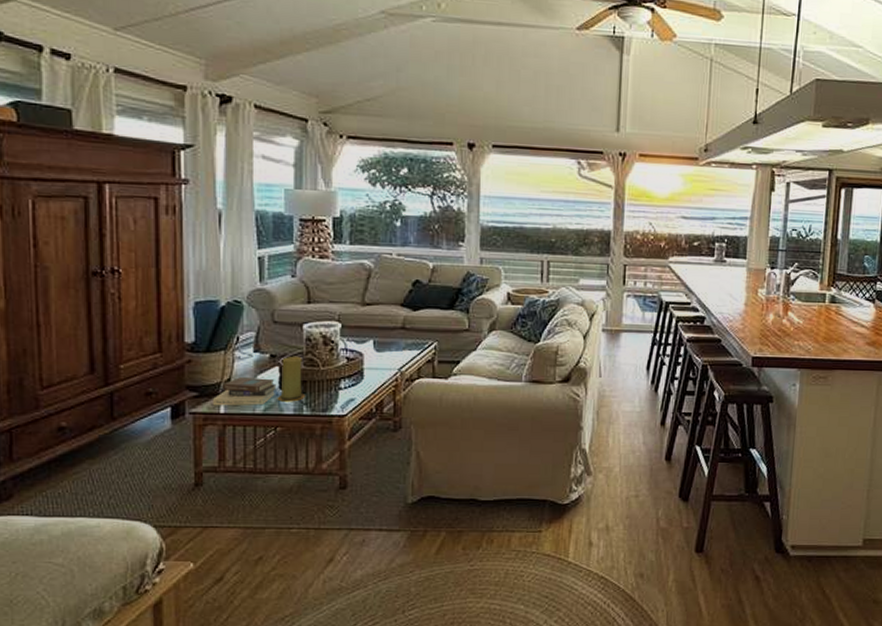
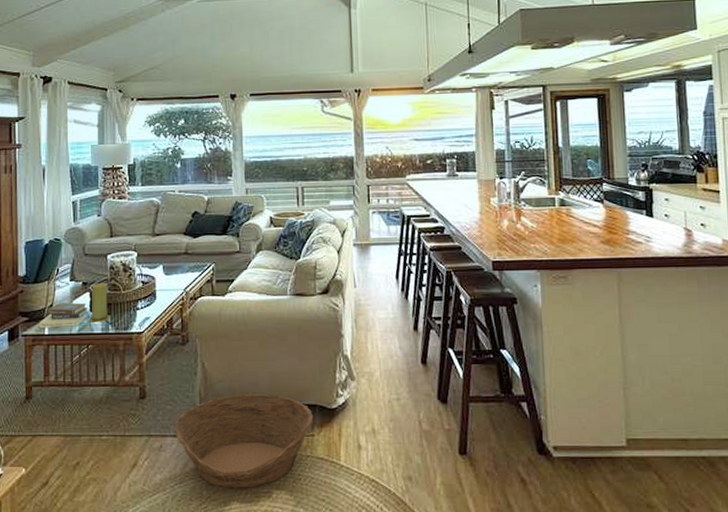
basket: none [379,486,543,585] -> present [174,393,314,488]

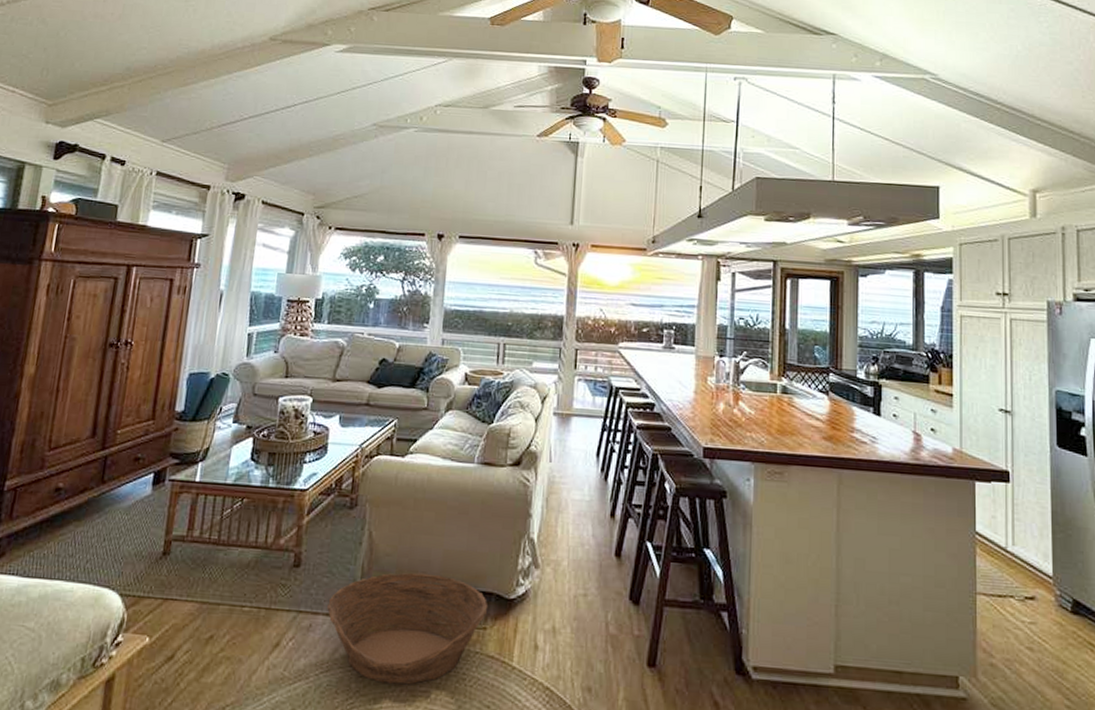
books: present [38,303,88,329] -> none [189,447,249,476]
candle: present [88,282,110,322] -> none [247,427,274,474]

